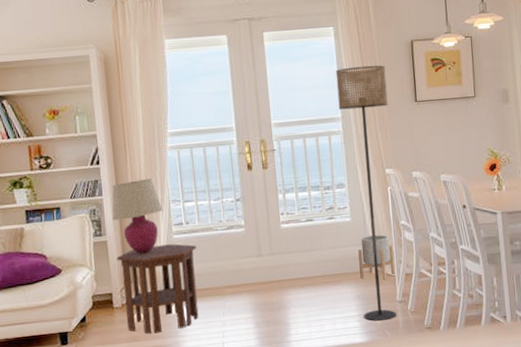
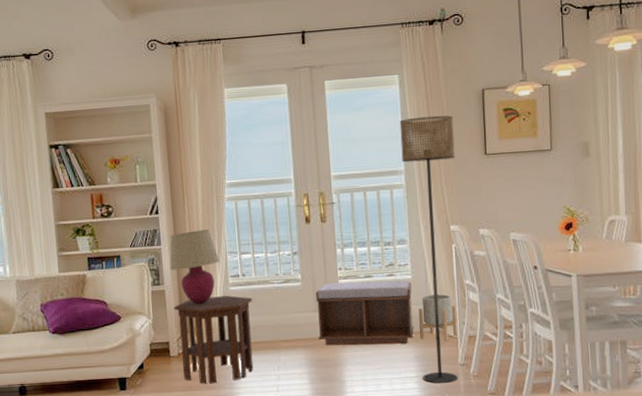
bench: none [259,223,355,290] -> present [315,280,414,346]

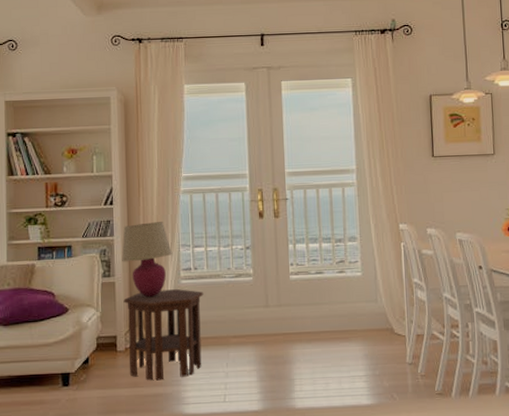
bench: present [315,280,414,346] -> none [267,277,363,343]
floor lamp: present [399,115,458,384] -> none [352,118,406,383]
planter: present [419,294,457,341] -> none [368,292,406,339]

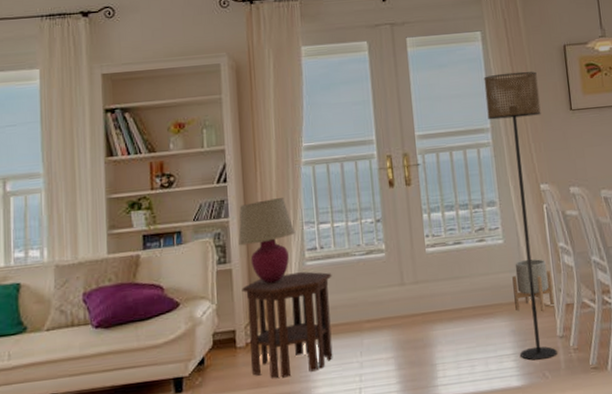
floor lamp: none [352,118,406,383] -> present [483,71,557,361]
planter: none [368,292,406,339] -> present [512,259,554,311]

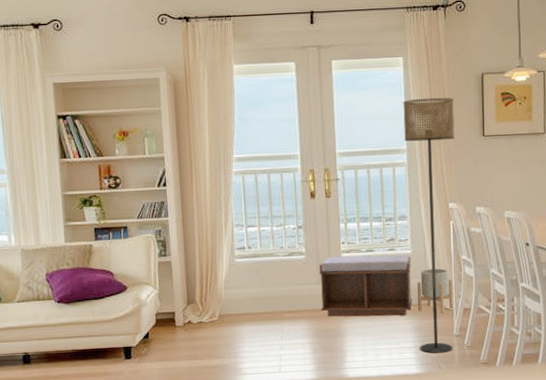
table lamp: present [238,198,295,284] -> none [177,202,226,276]
side table: present [242,271,333,379] -> none [180,267,258,354]
bench: none [401,245,509,324] -> present [319,255,413,317]

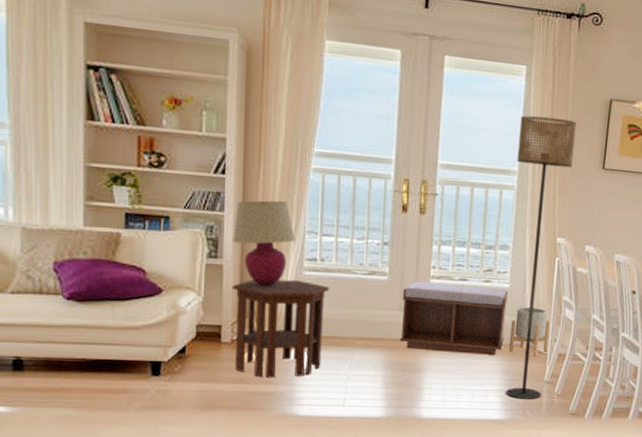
table lamp: none [177,202,226,276] -> present [233,200,295,287]
side table: none [180,267,258,354] -> present [232,279,330,378]

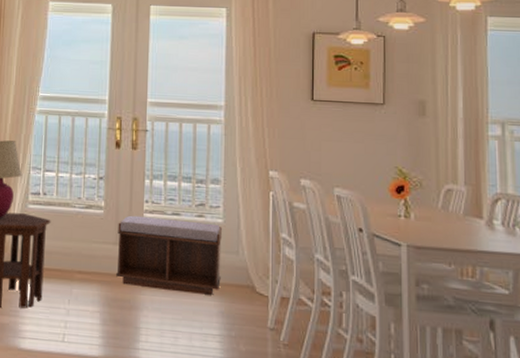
floor lamp: present [506,116,576,400] -> none [223,53,280,348]
planter: present [509,307,550,357] -> none [227,244,269,299]

